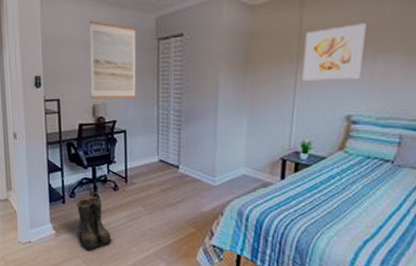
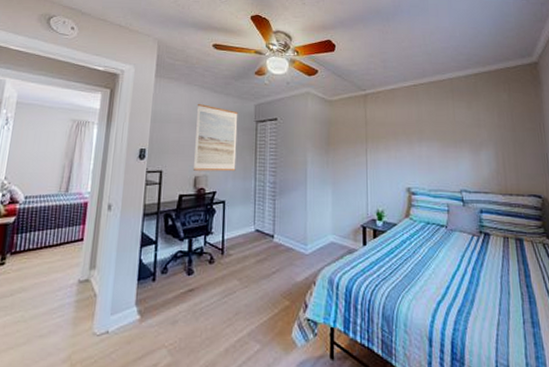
boots: present [76,196,113,250] -> none [167,271,205,336]
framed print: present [302,23,366,81] -> none [370,118,412,160]

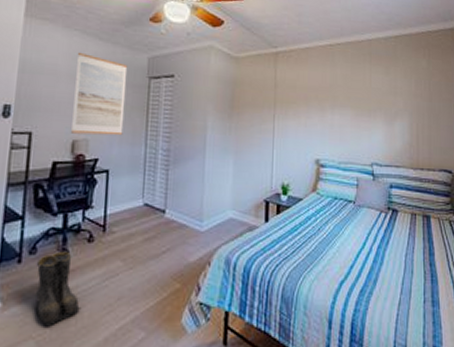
boots: none [167,271,205,336] -> present [35,251,82,325]

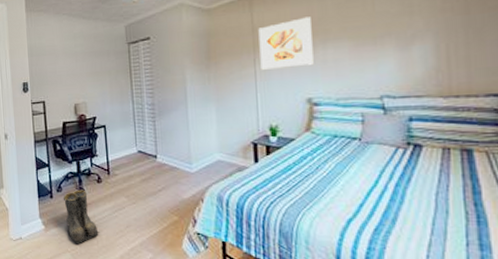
wall art: present [70,52,128,136] -> none [67,32,113,99]
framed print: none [279,82,324,128] -> present [258,16,314,70]

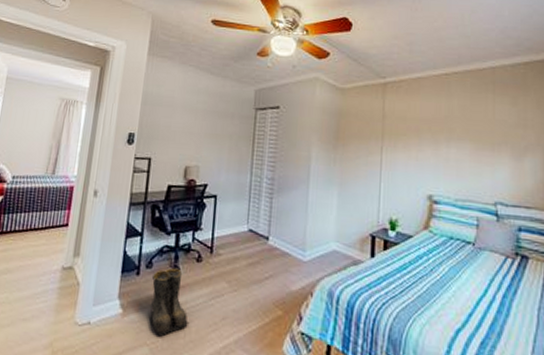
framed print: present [258,16,314,70] -> none [387,113,438,161]

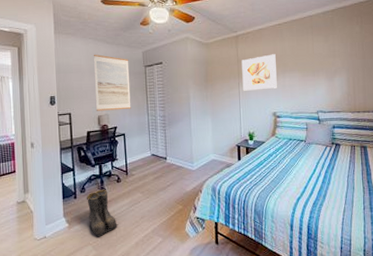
wall art: none [183,85,236,164] -> present [93,54,131,111]
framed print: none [387,113,438,161] -> present [241,54,277,91]

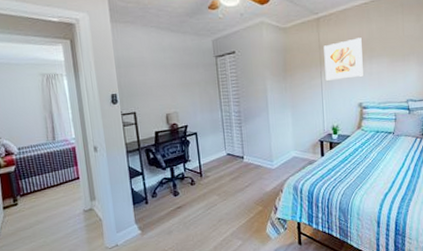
boots: present [86,189,119,236] -> none [158,193,195,242]
wall art: present [93,54,131,111] -> none [156,44,203,109]

